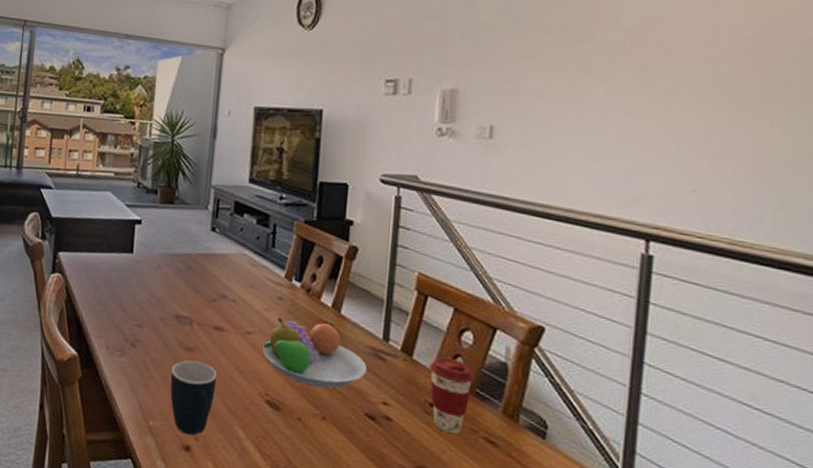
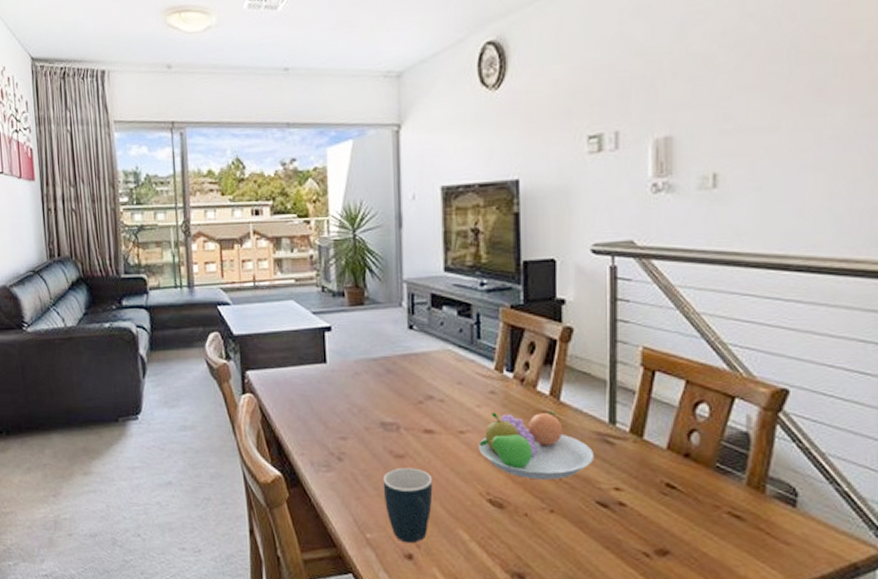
coffee cup: present [430,356,474,434] -> none [663,433,713,512]

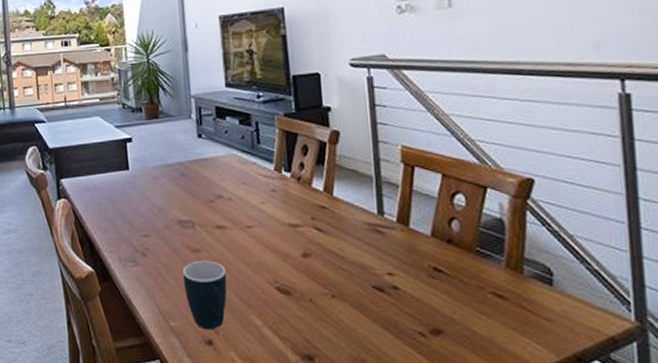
fruit bowl: present [479,412,595,481] -> none [265,206,368,268]

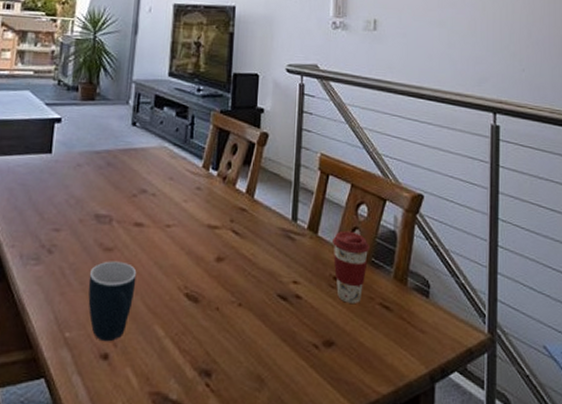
coffee cup: none [427,221,473,293] -> present [333,230,370,303]

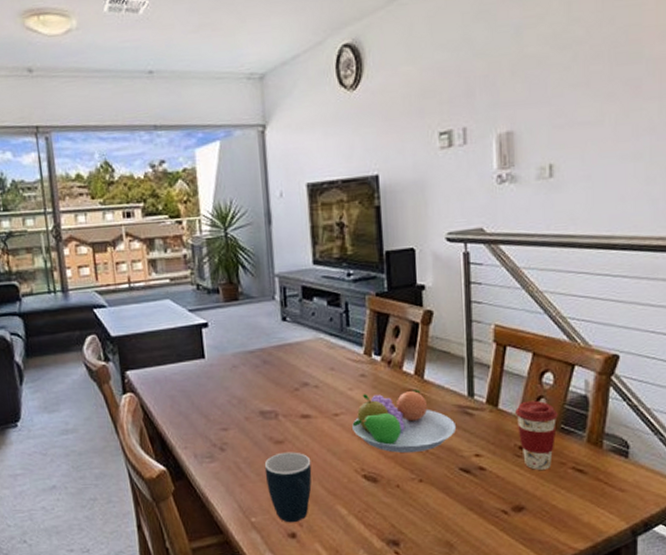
fruit bowl: none [182,207,279,274] -> present [352,390,457,453]

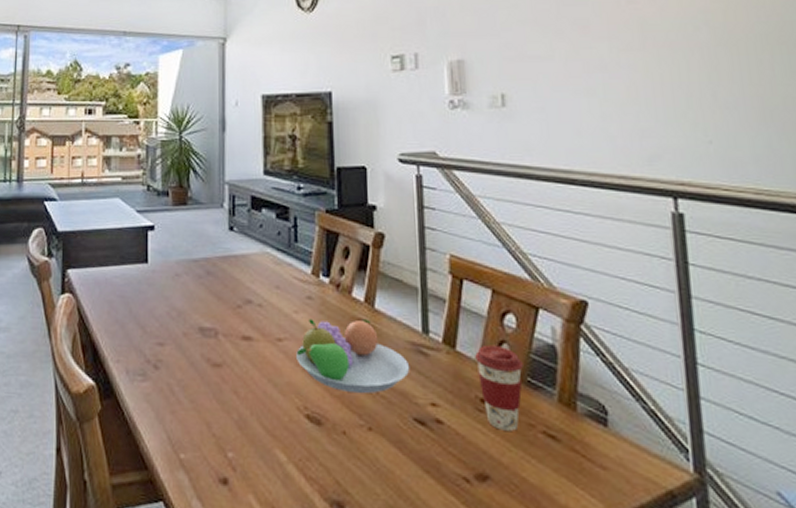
mug: present [264,452,312,523] -> none [199,377,250,466]

